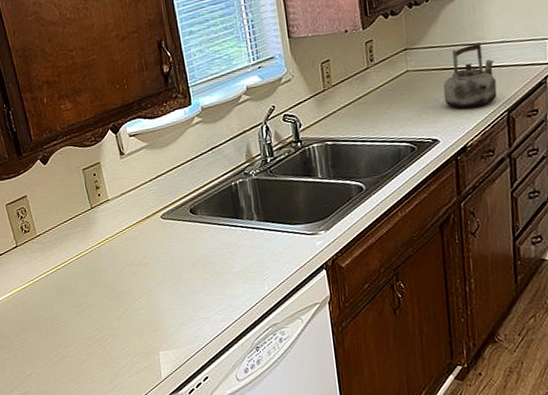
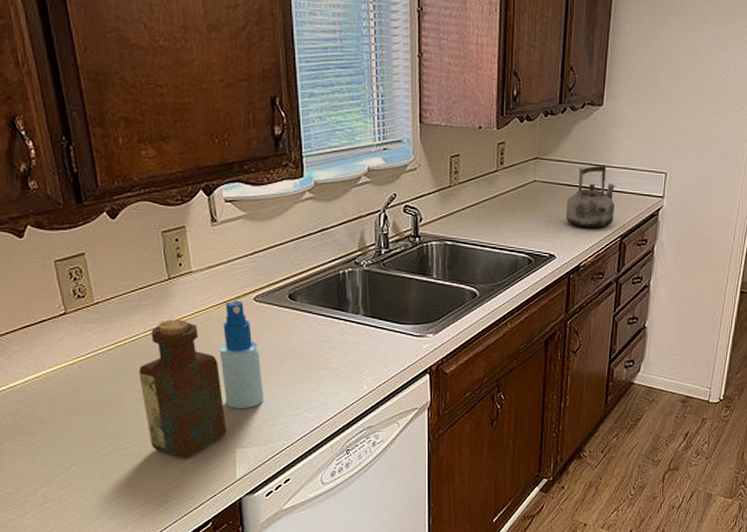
bottle: none [75,241,150,363] -> present [139,319,227,459]
spray bottle: none [137,219,179,316] -> present [219,300,265,408]

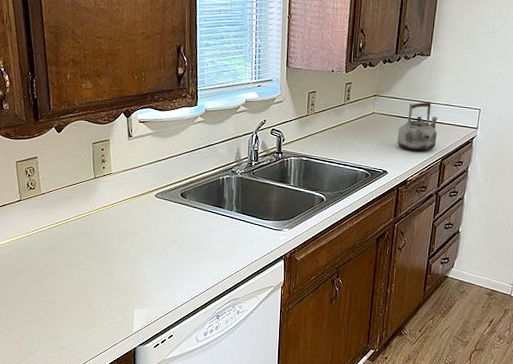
bottle: present [139,319,227,459] -> none [68,208,129,314]
spray bottle: present [219,300,265,408] -> none [127,196,158,279]

